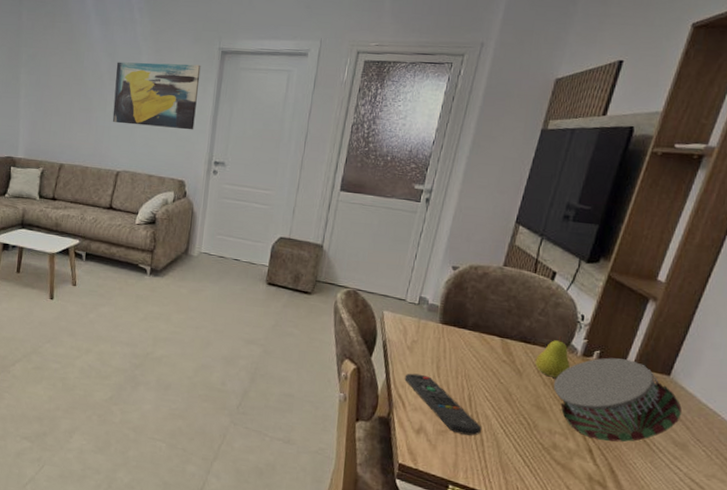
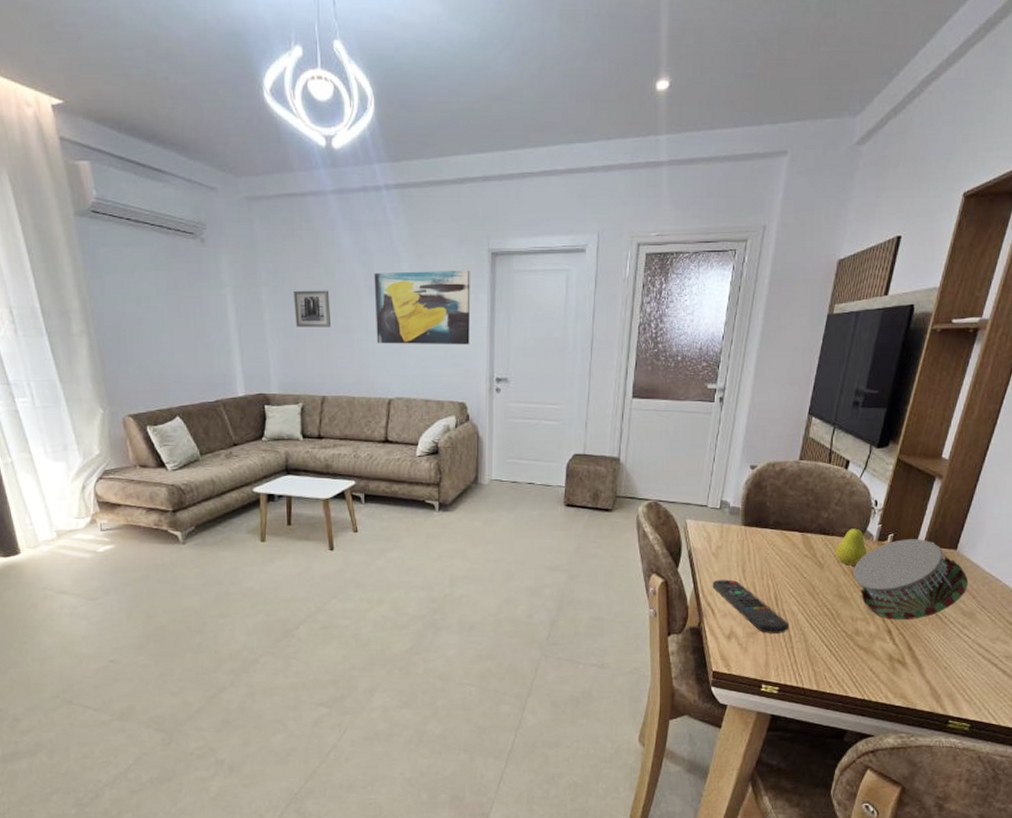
wall art: none [45,72,77,105] -> present [294,290,332,327]

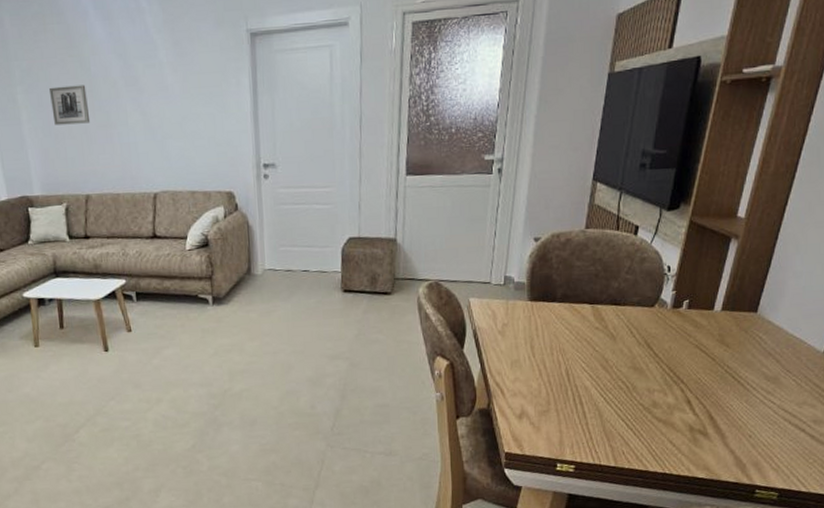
wall art: present [374,270,471,345] -> none [130,53,234,137]
remote control: present [712,579,790,633] -> none [500,357,583,411]
fruit: present [835,524,867,566] -> none [627,291,661,336]
drum: present [852,539,969,620] -> none [647,303,771,389]

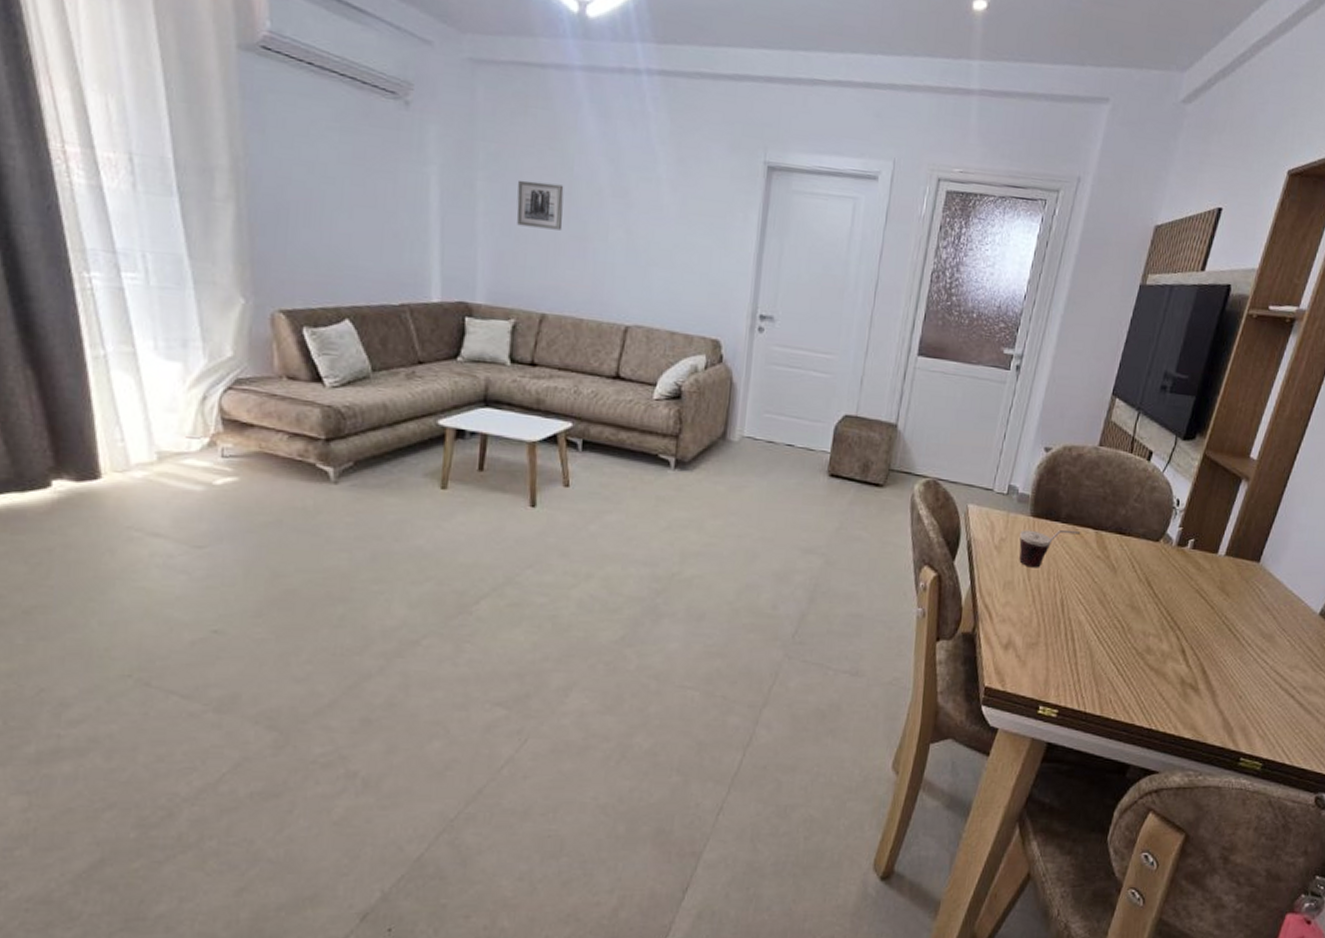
cup: none [520,308,578,346] -> present [1019,530,1081,568]

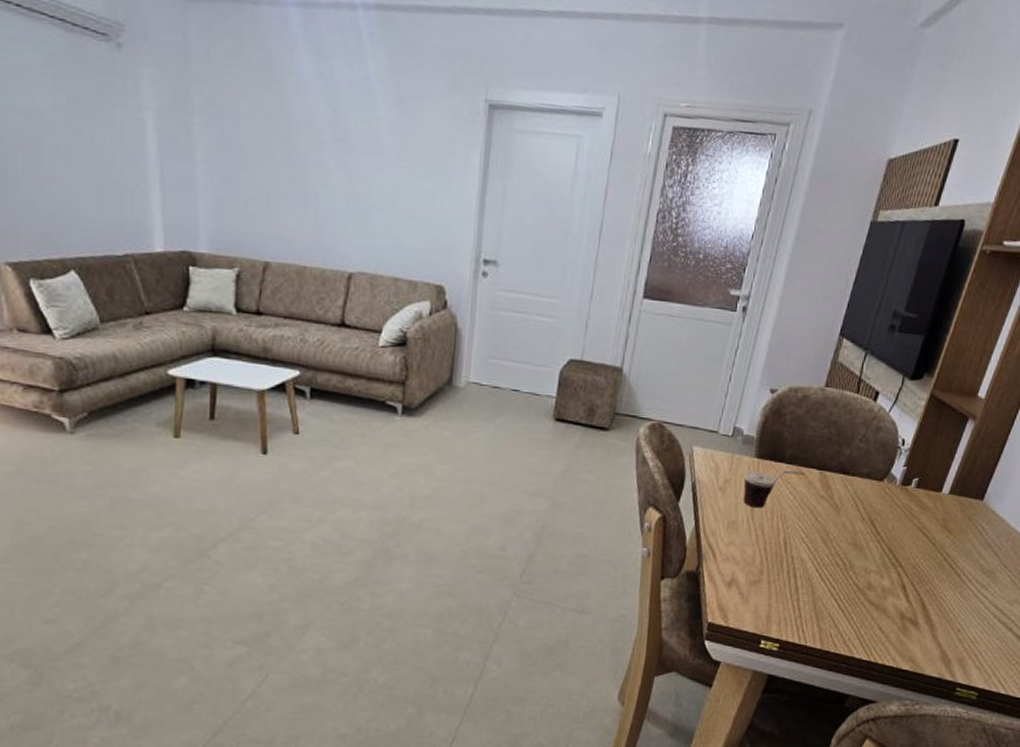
wall art: present [516,180,564,231] -> none [235,124,283,176]

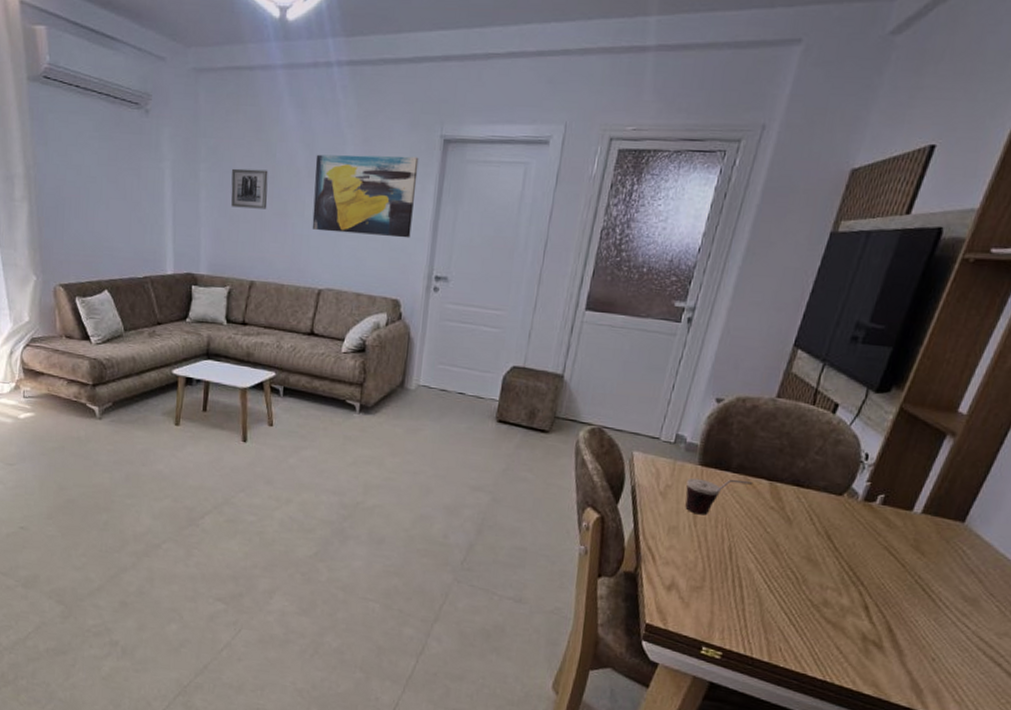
wall art: none [235,124,283,176] -> present [231,168,268,209]
wall art: none [338,113,462,216] -> present [312,154,419,238]

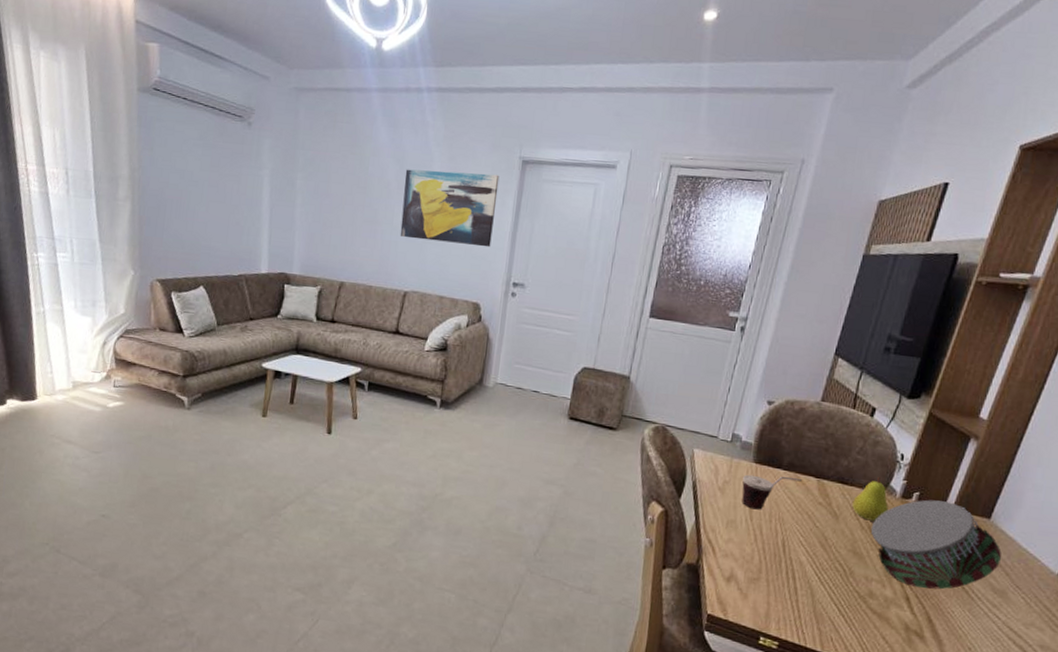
wall art: present [231,168,268,209] -> none [325,178,361,217]
fruit: none [808,478,849,526] -> present [852,476,888,521]
drum: none [827,502,976,598] -> present [870,499,1002,590]

